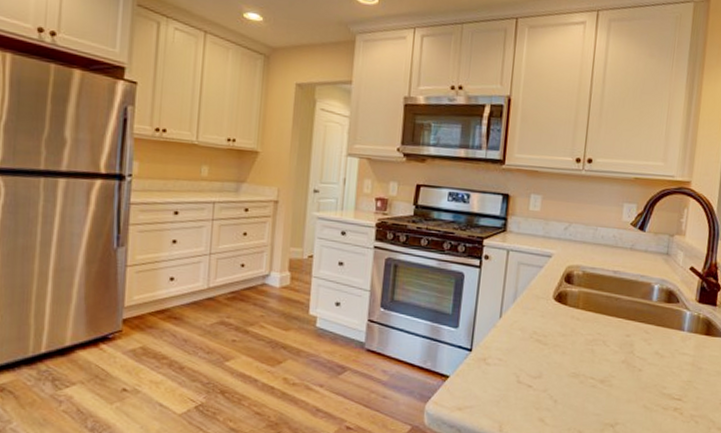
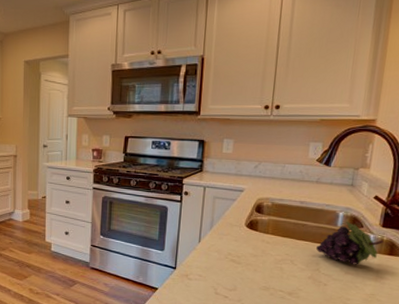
fruit: none [629,295,700,347] -> present [315,221,384,265]

